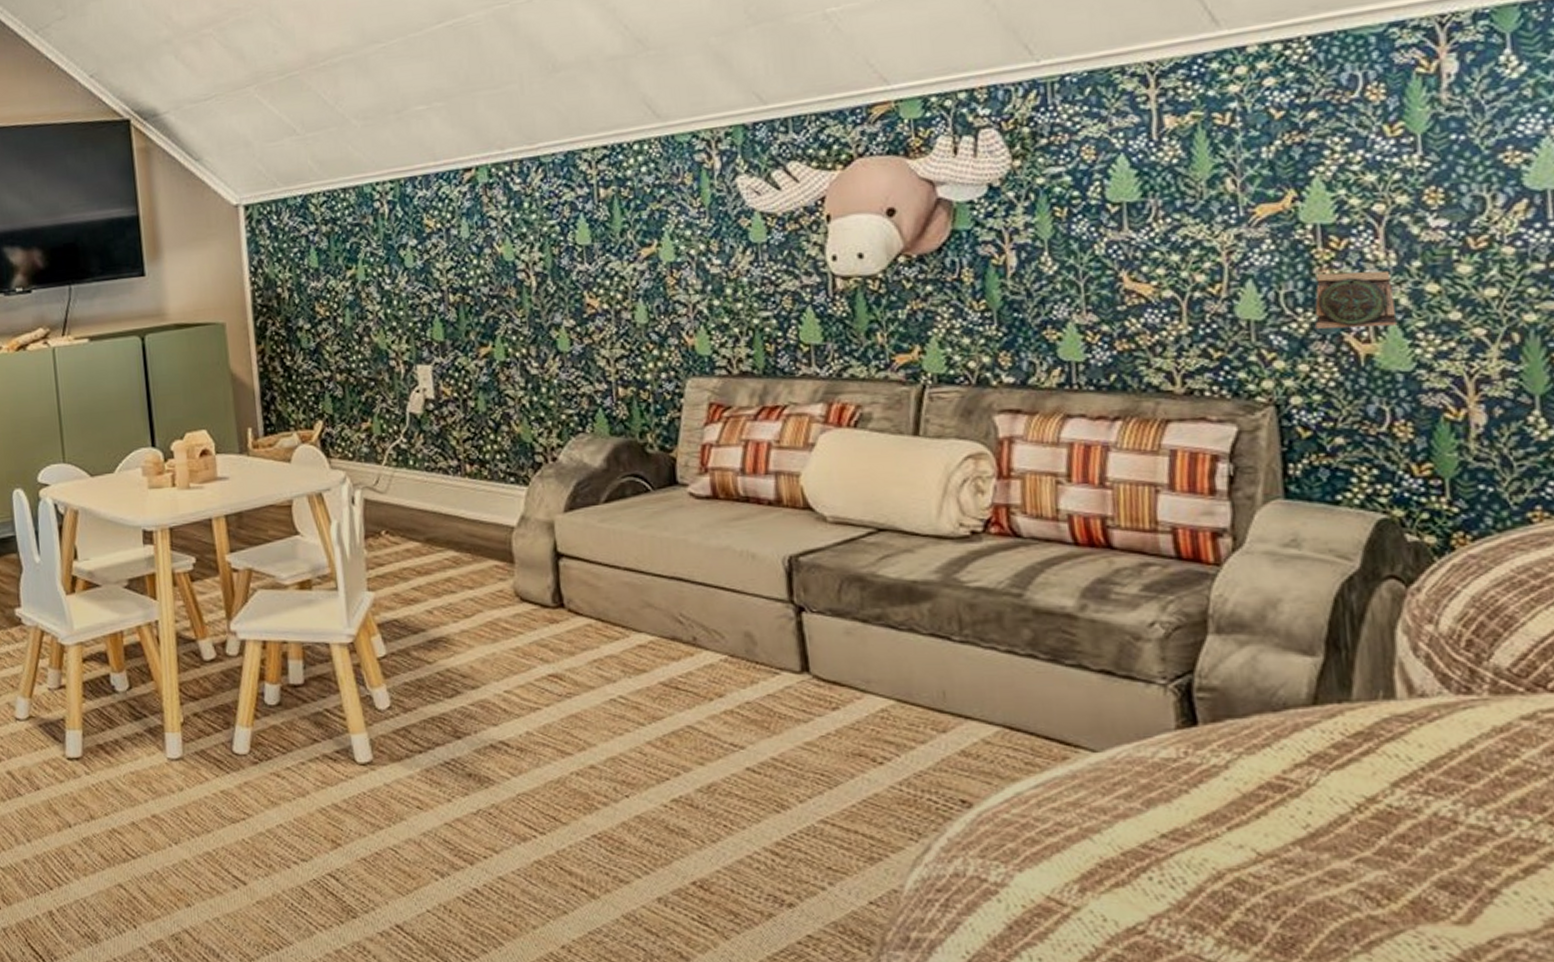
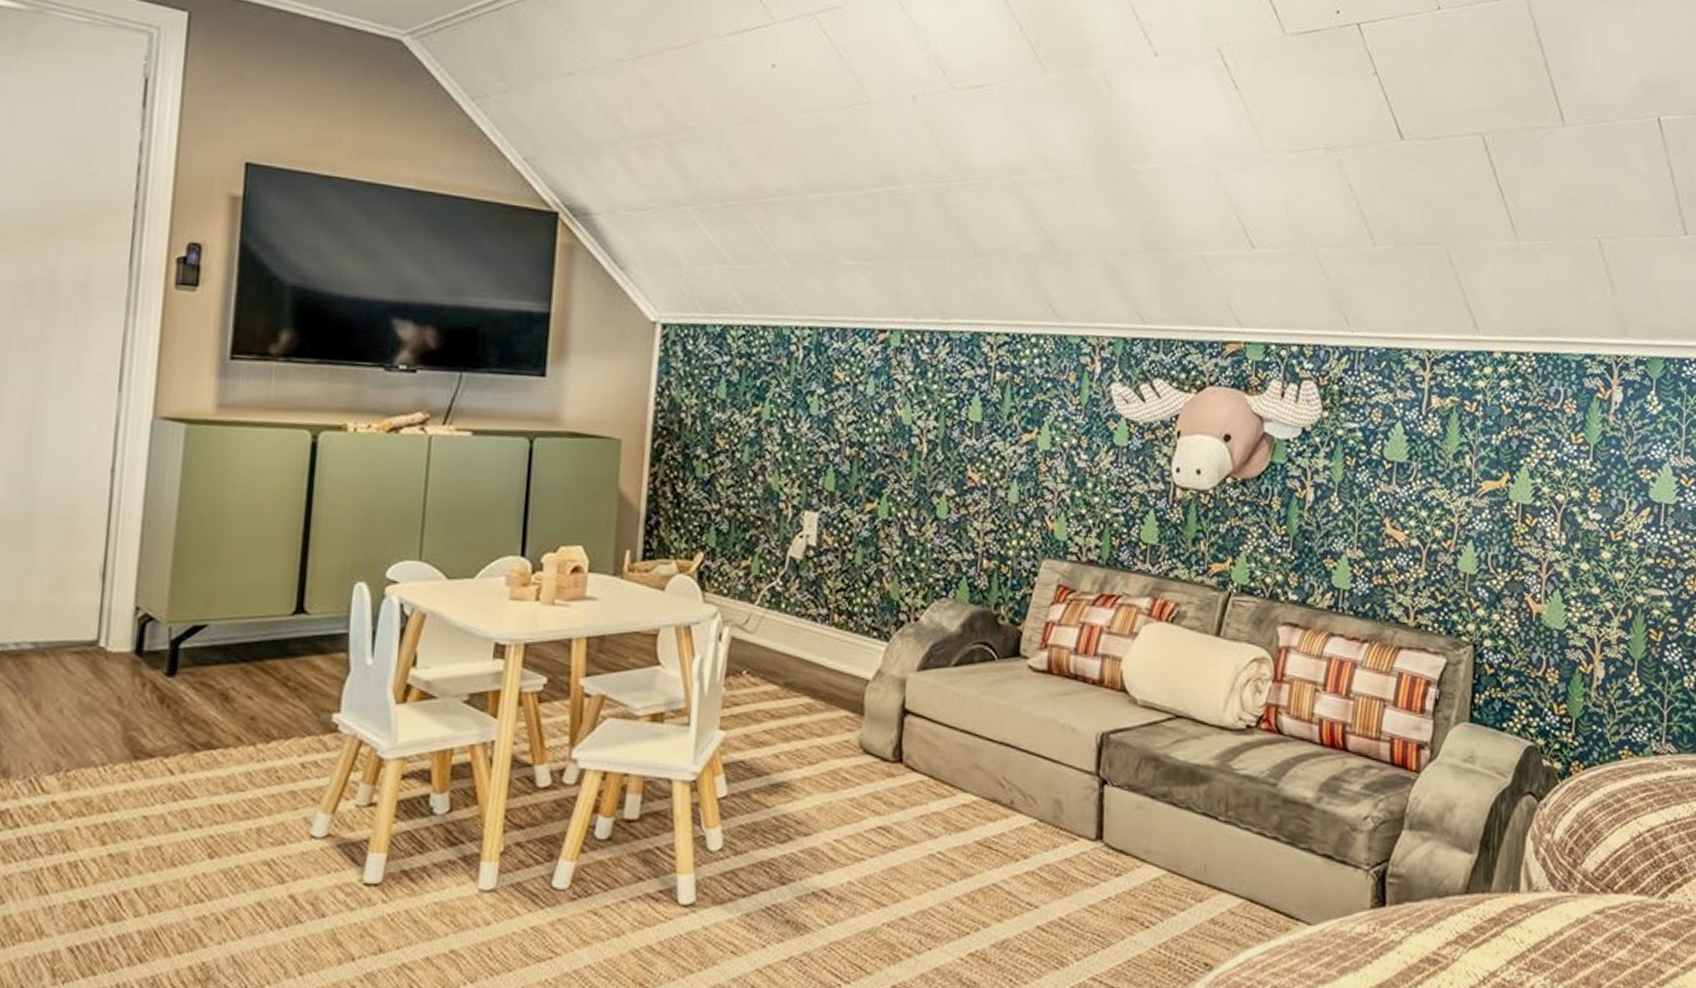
decorative medallion: present [1315,270,1398,330] -> none [1508,542,1561,593]

